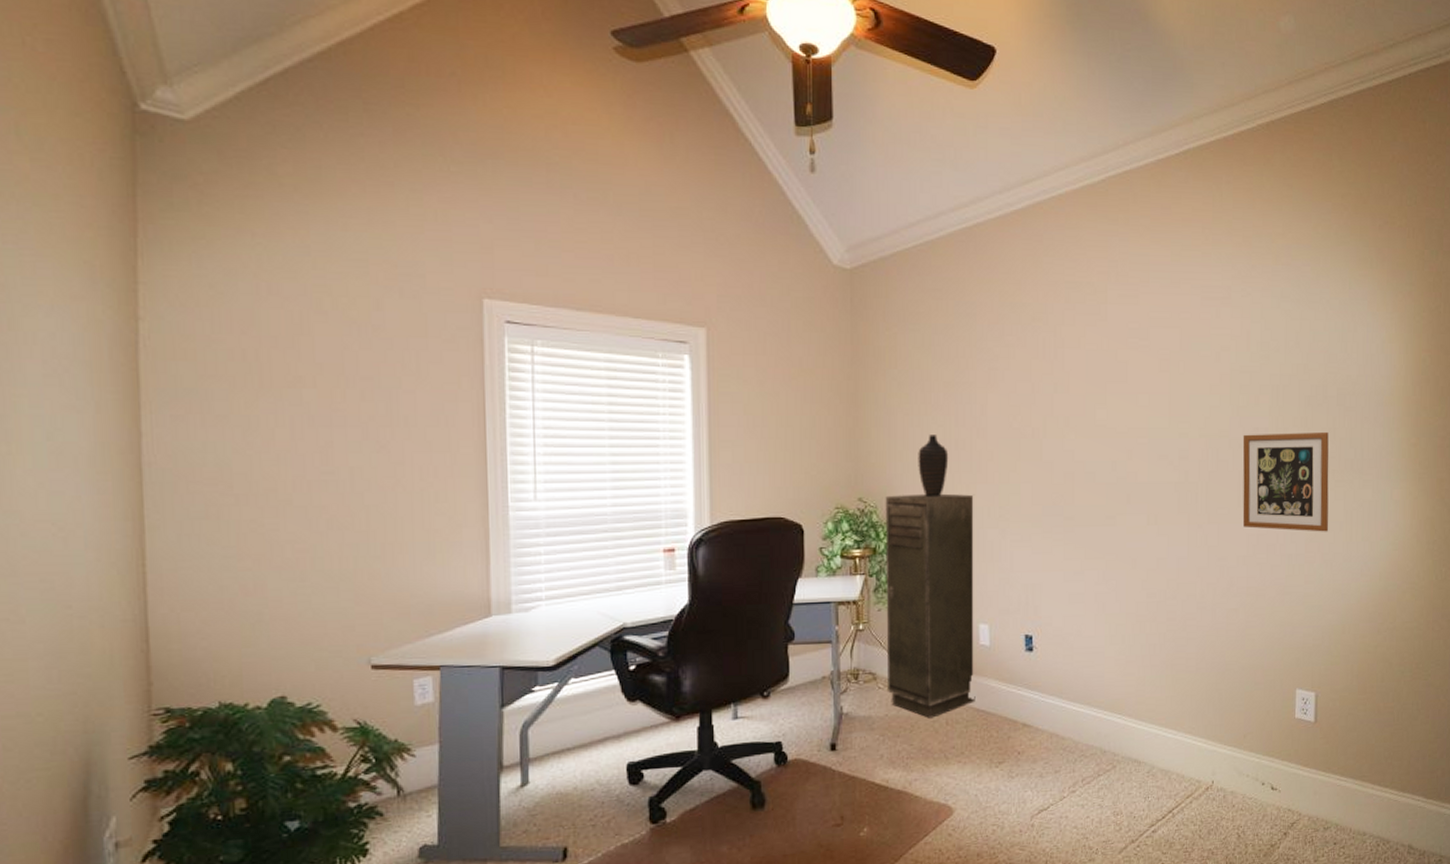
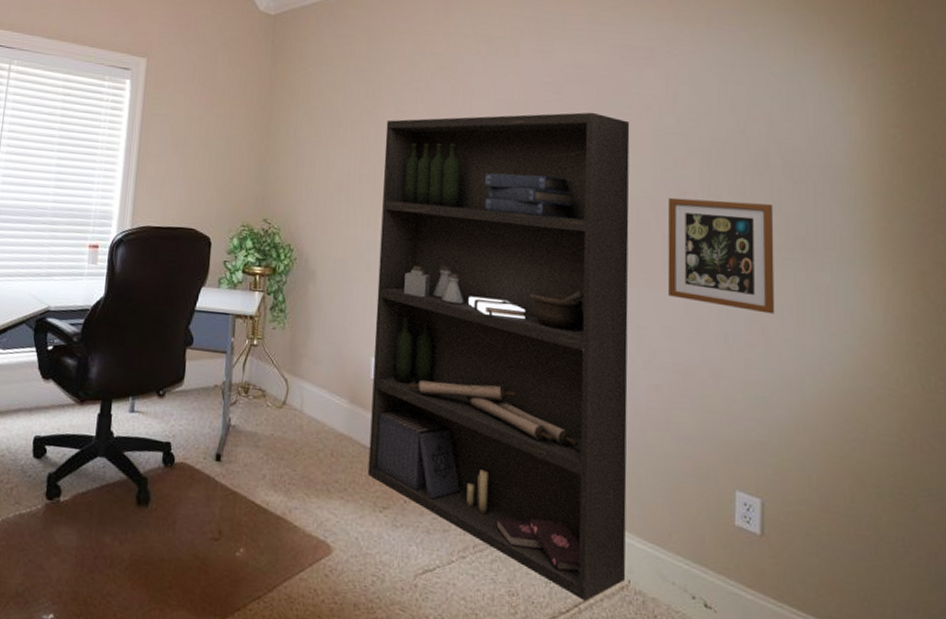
storage cabinet: present [885,493,976,718] -> none [275,219,374,447]
decorative vase: present [918,435,949,498] -> none [321,167,352,227]
bookshelf: none [979,356,1210,806] -> present [367,112,630,601]

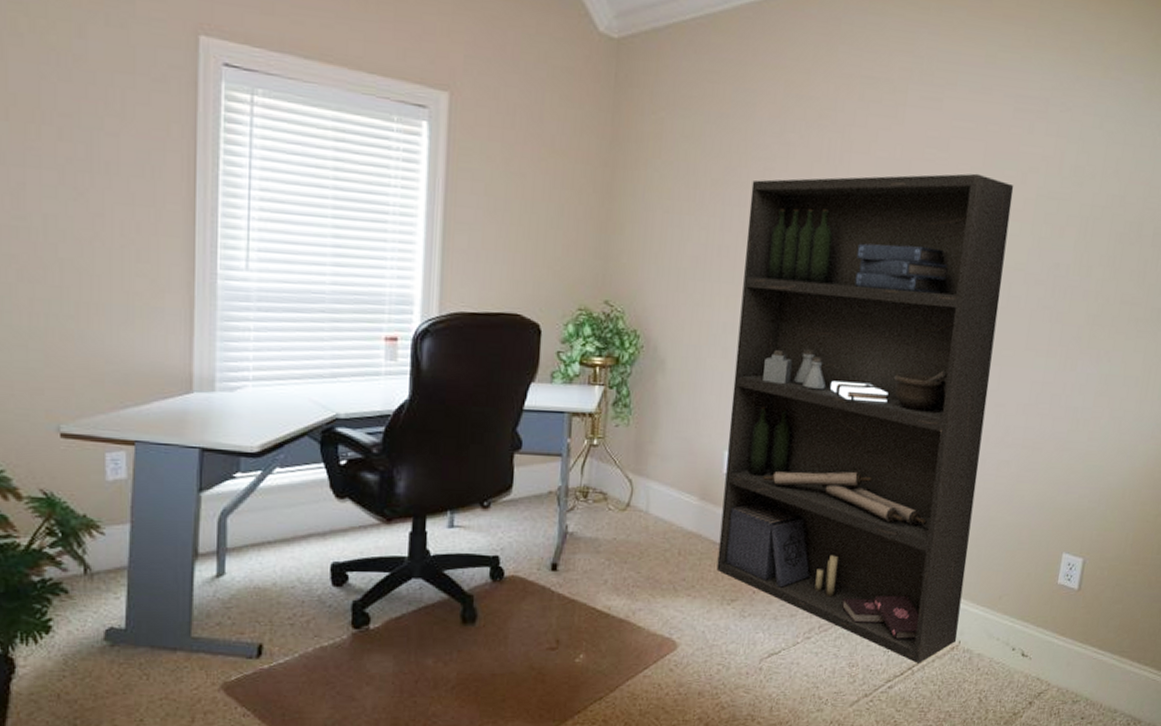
picture frame: present [667,197,775,314] -> none [1028,269,1138,387]

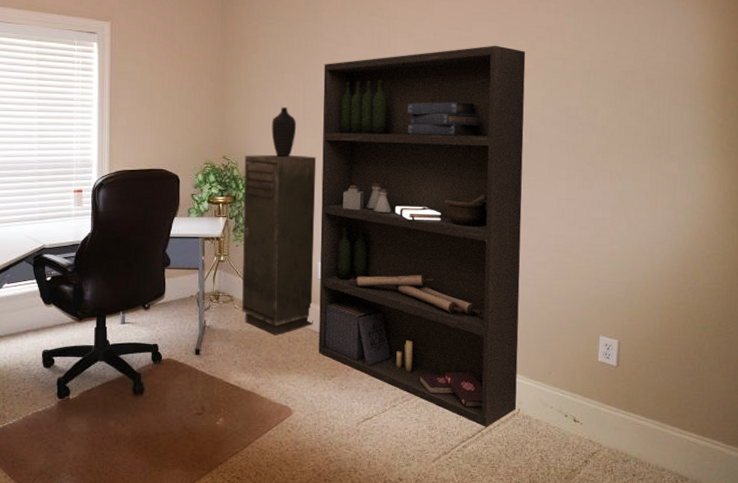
storage cabinet: none [618,301,733,547] -> present [242,154,317,335]
decorative vase: none [673,237,710,308] -> present [271,107,297,158]

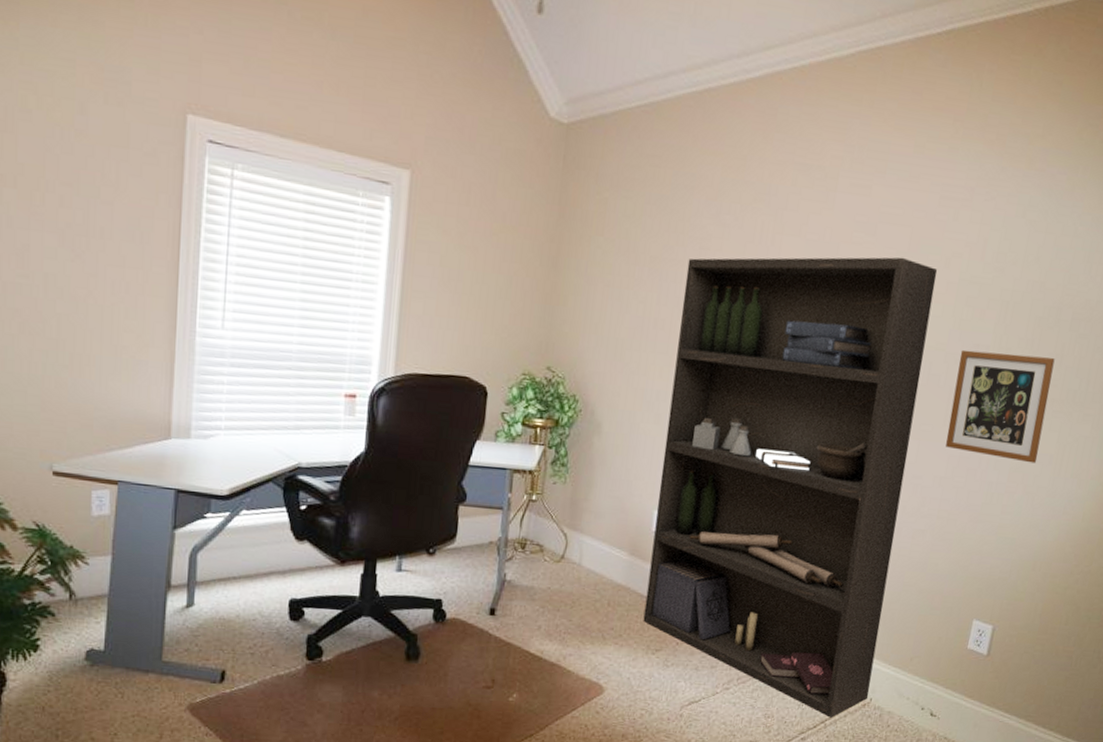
storage cabinet: present [242,154,317,335] -> none [553,368,666,597]
decorative vase: present [271,107,297,158] -> none [612,310,646,376]
picture frame: none [553,111,637,200] -> present [946,349,1055,464]

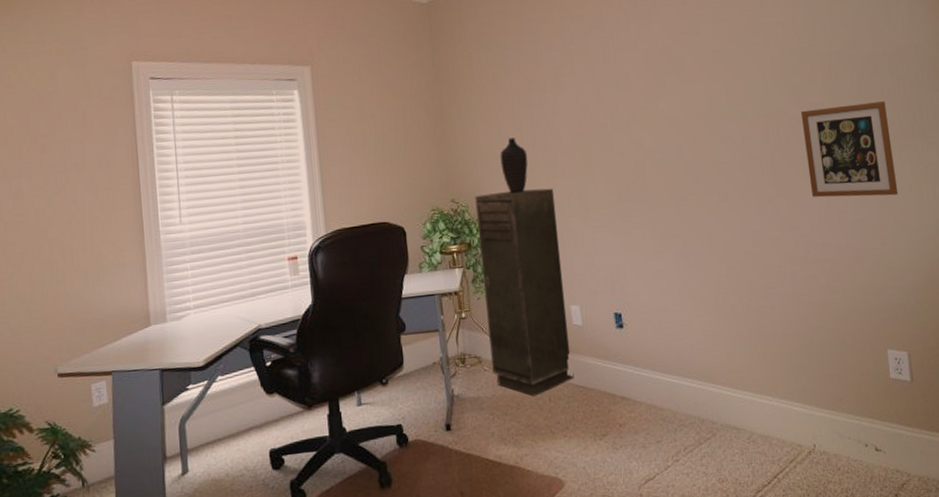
storage cabinet: none [553,368,666,597] -> present [474,188,575,396]
decorative vase: none [612,310,646,376] -> present [500,138,528,194]
bookshelf: present [643,257,938,718] -> none [548,46,812,471]

